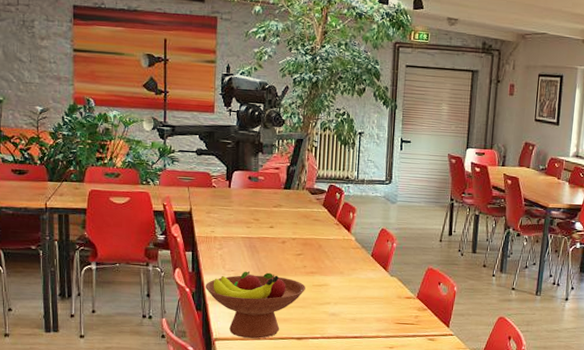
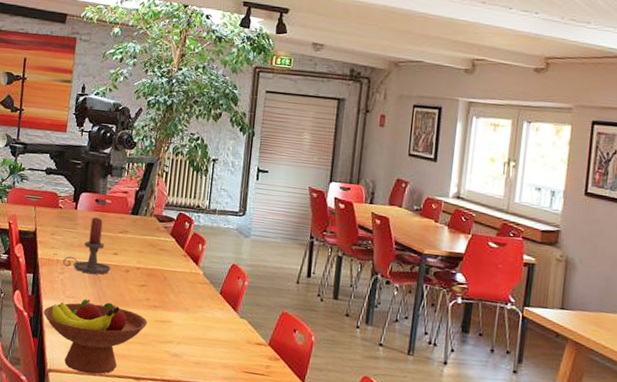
candle holder: none [221,194,268,247] -> present [63,217,111,274]

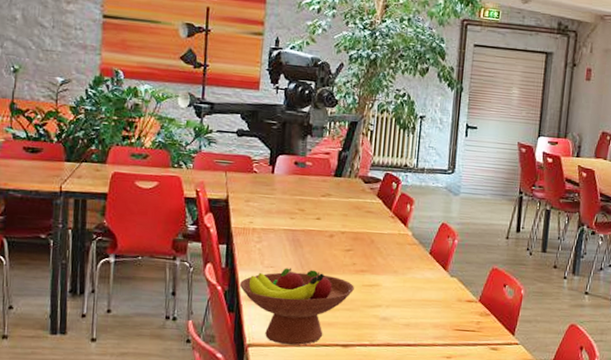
candle holder: present [63,217,111,274] -> none [260,181,314,241]

